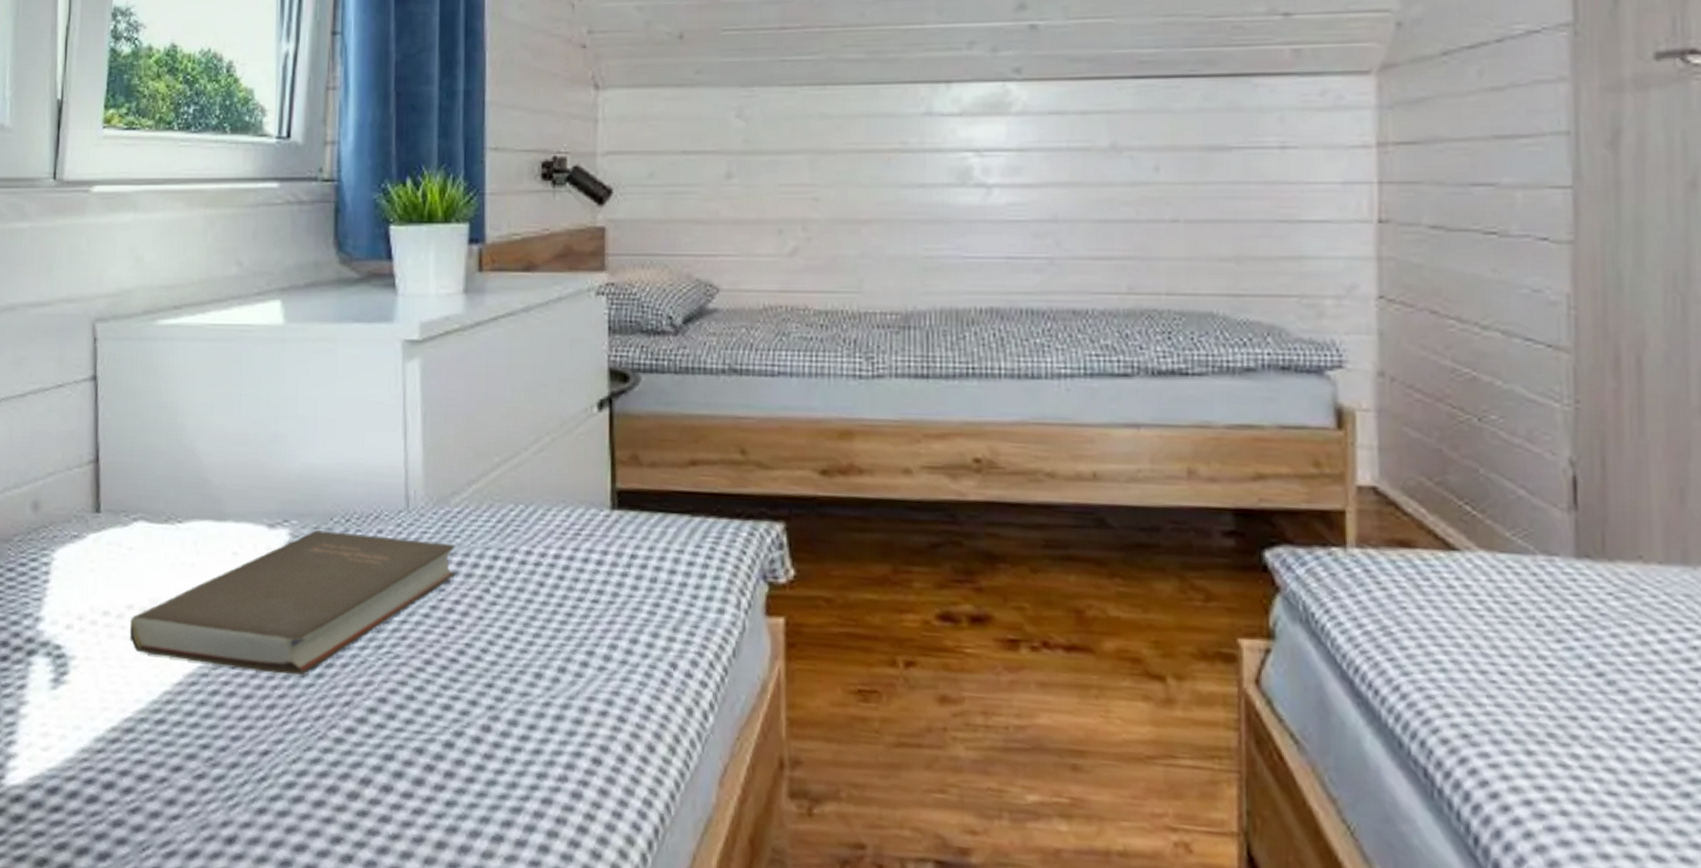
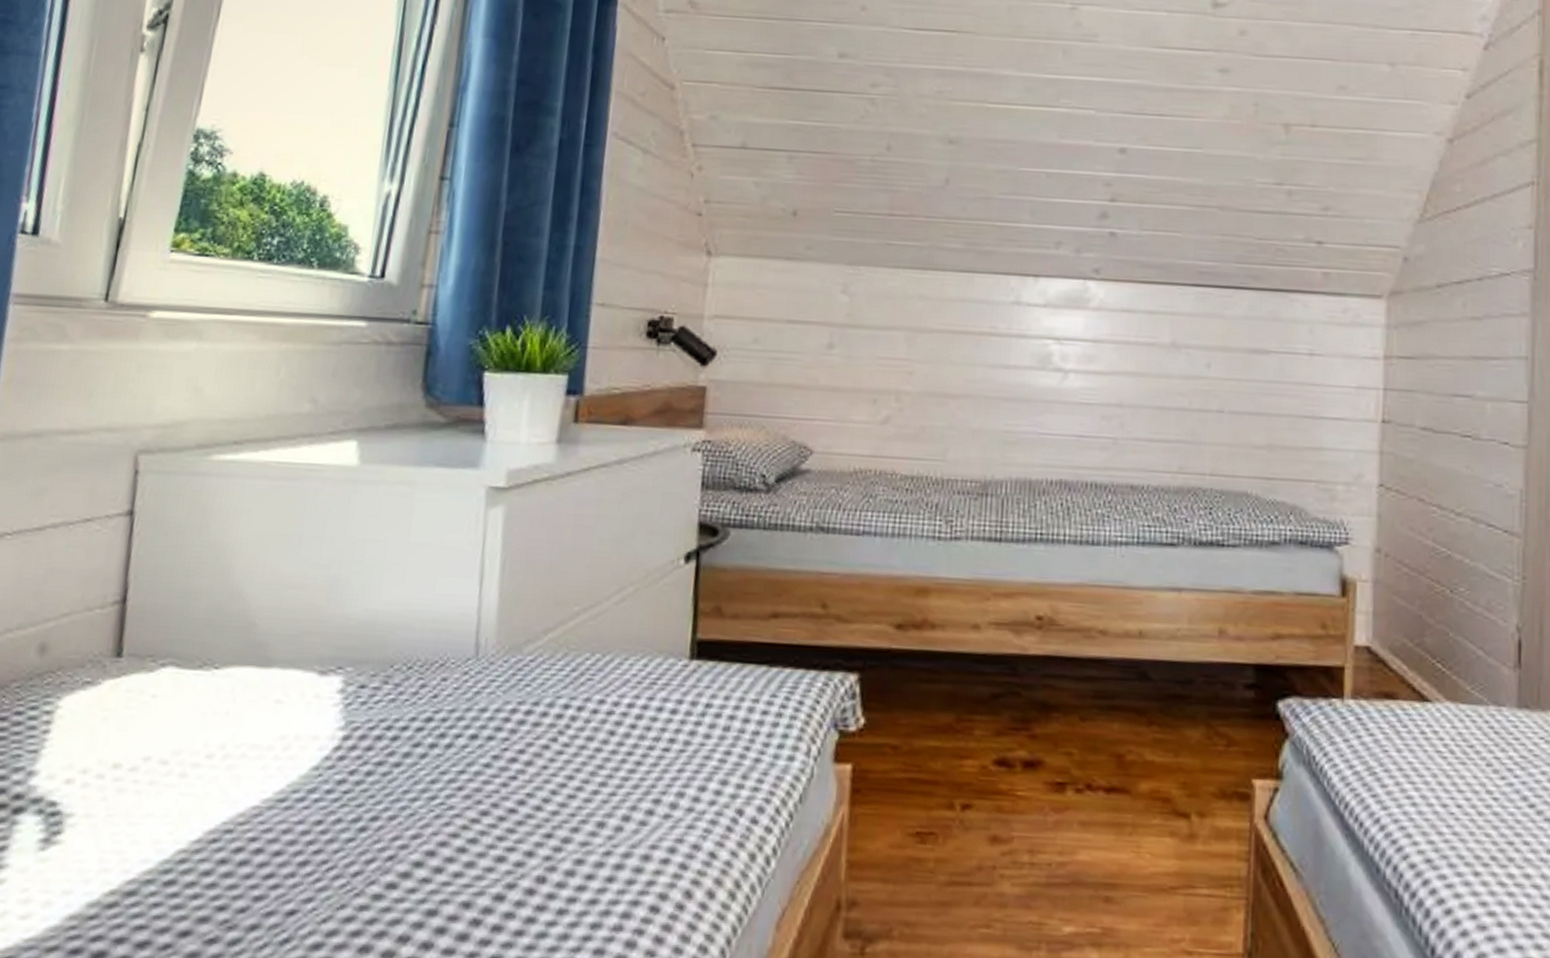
book: present [129,530,456,676] -> none [142,678,525,830]

